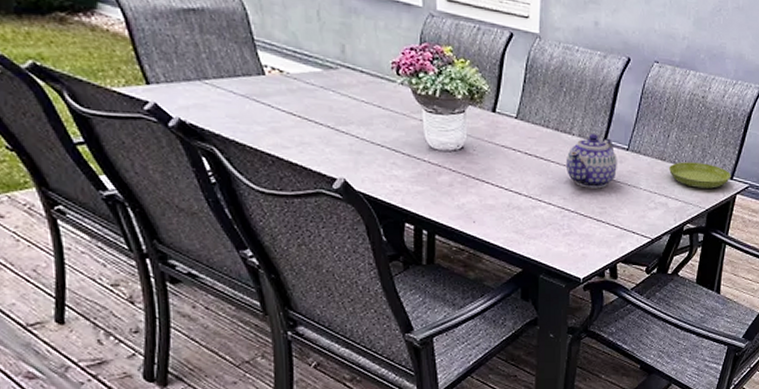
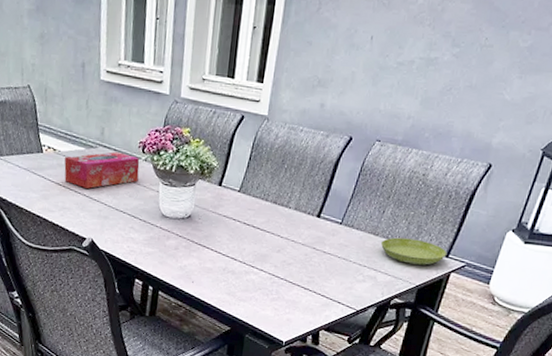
tissue box: none [297,74,395,118] -> present [64,152,140,189]
teapot: present [565,134,617,189] -> none [279,207,330,259]

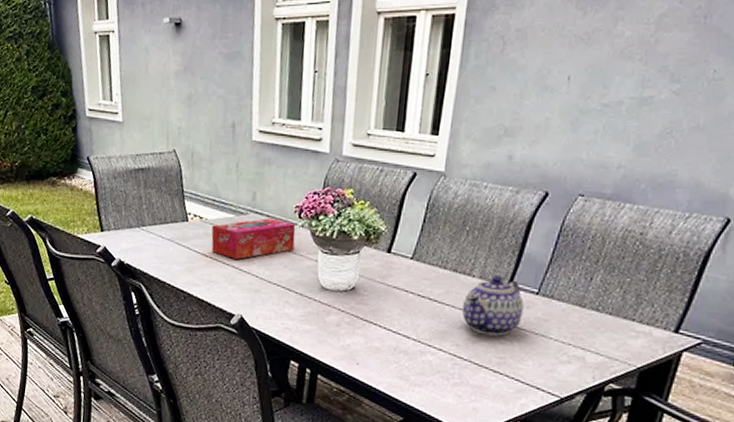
teapot: none [279,207,330,259] -> present [461,276,524,336]
saucer: present [380,237,447,265] -> none [588,309,677,343]

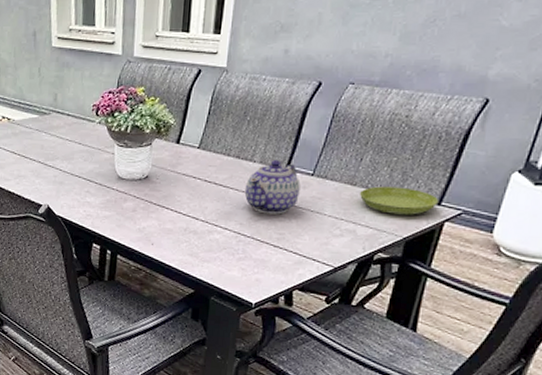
tissue box: present [211,218,296,259] -> none [19,117,94,155]
saucer: none [588,309,677,343] -> present [359,186,439,215]

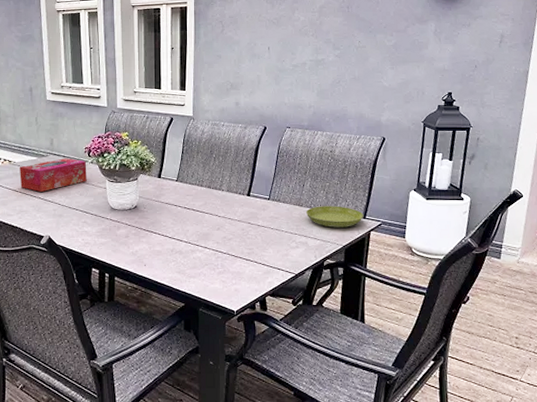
tissue box: none [19,117,94,155] -> present [20,158,87,192]
teapot: present [244,160,301,215] -> none [217,189,261,233]

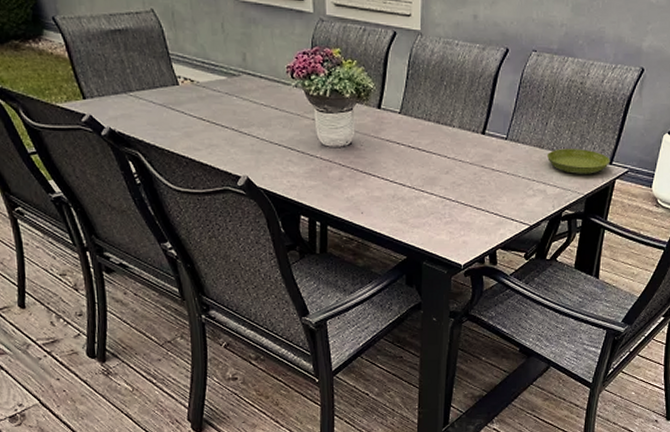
tissue box: present [20,158,87,192] -> none [205,79,291,121]

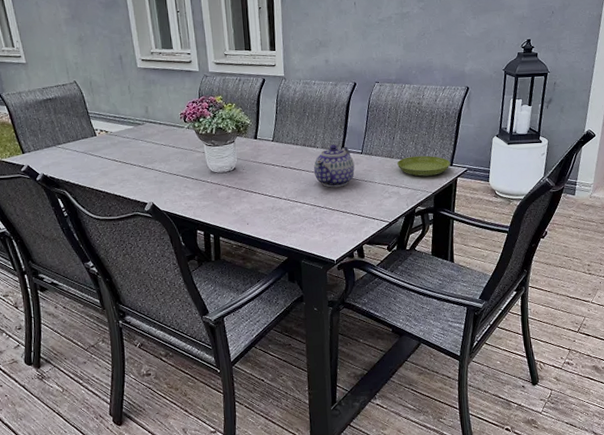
teapot: none [446,125,496,178] -> present [313,145,355,188]

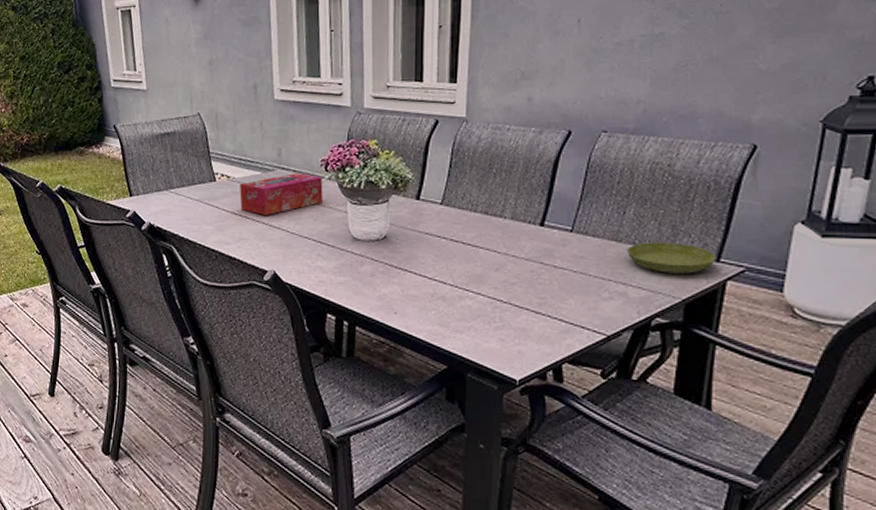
tissue box: none [117,125,185,160] -> present [239,173,323,215]
teapot: present [313,145,355,188] -> none [496,216,559,276]

